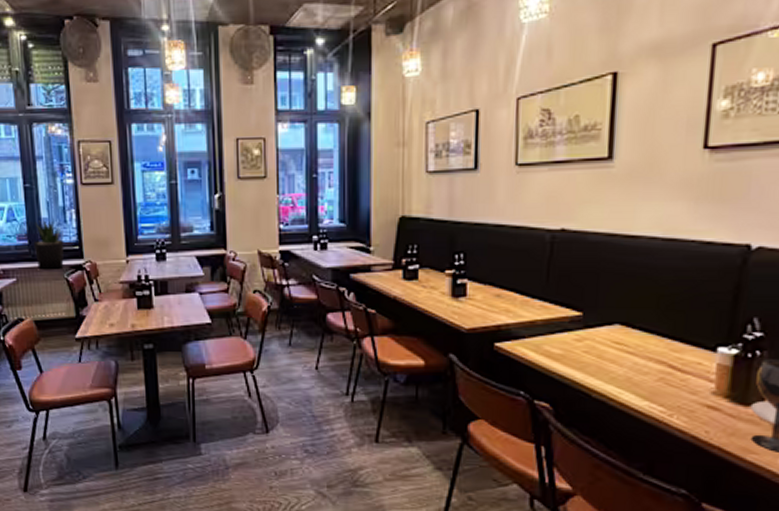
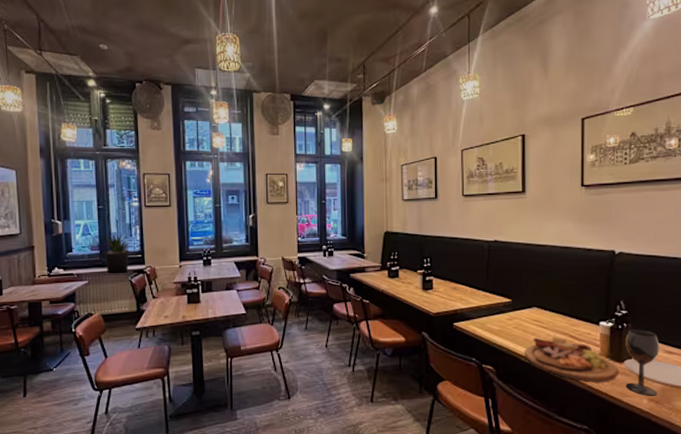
food platter: none [597,366,742,431] -> present [525,337,618,382]

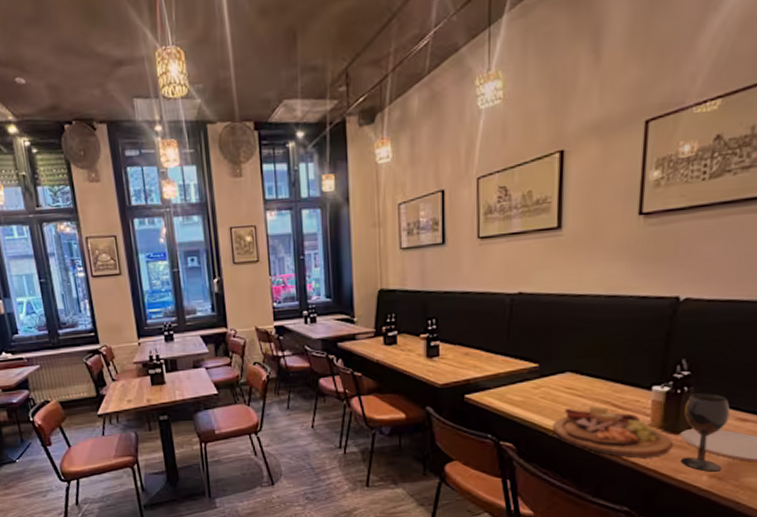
planter: present [104,234,129,274] -> none [52,311,82,357]

